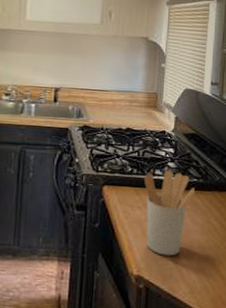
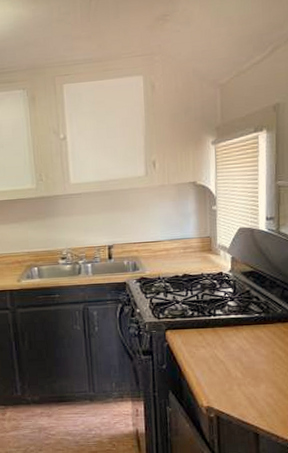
utensil holder: present [143,169,196,256] -> none [205,308,258,387]

